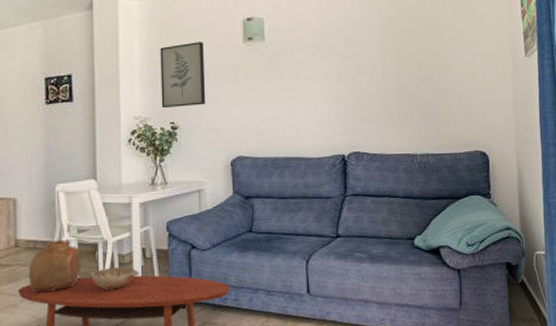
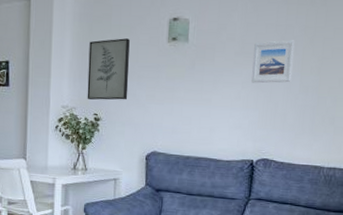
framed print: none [332,31,373,76] -> present [251,40,295,83]

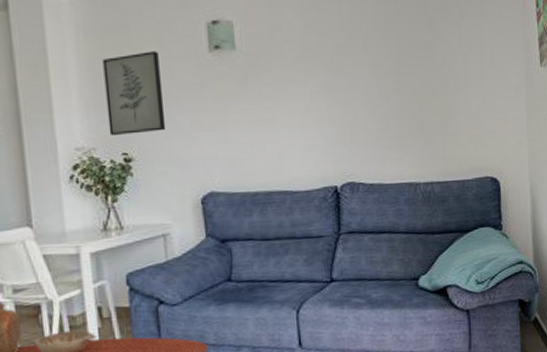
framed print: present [251,40,295,83] -> none [318,37,368,93]

